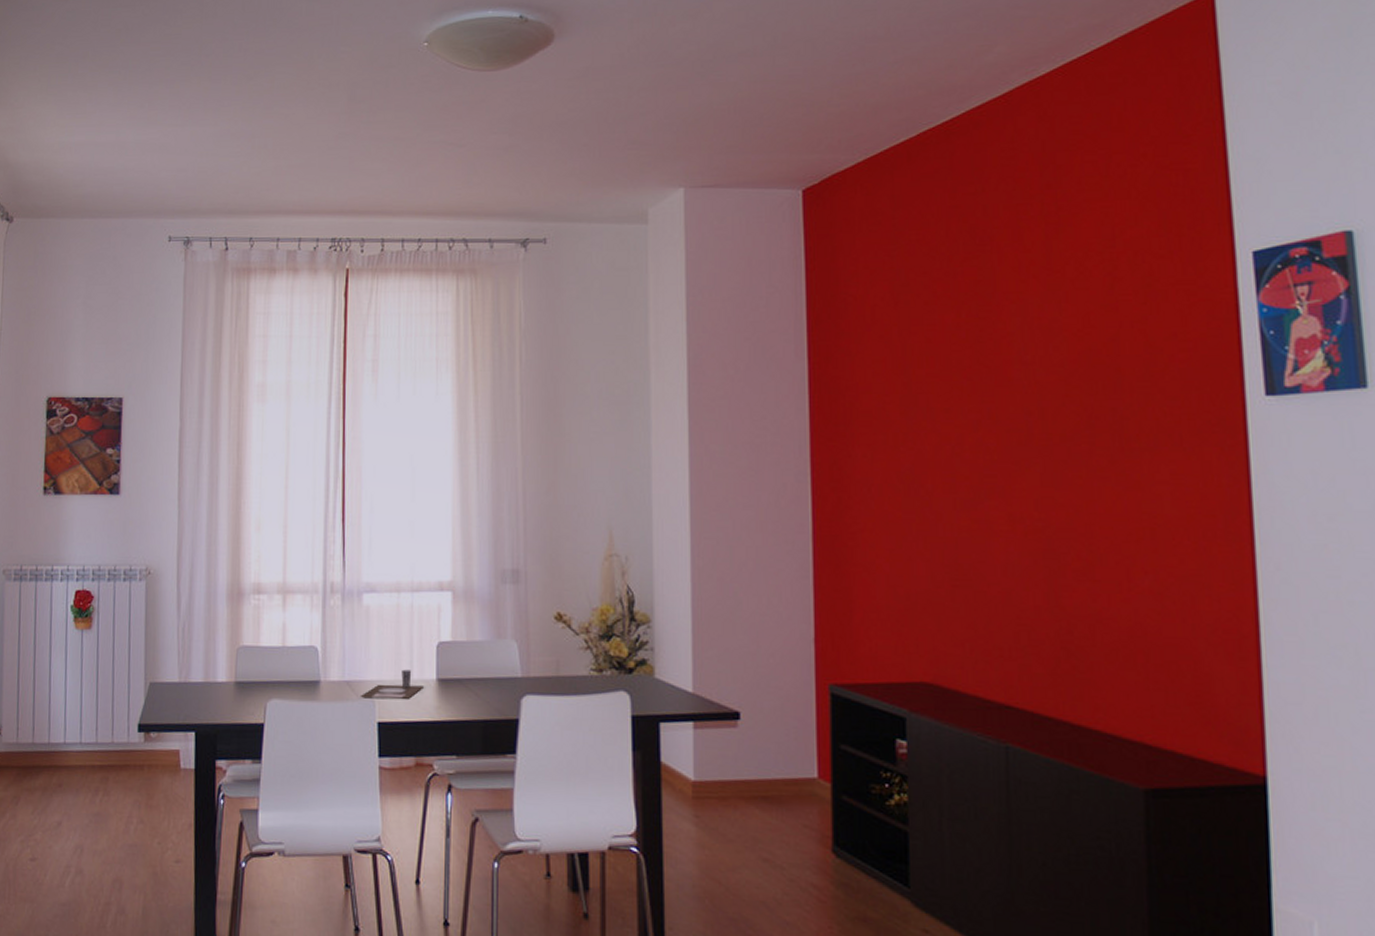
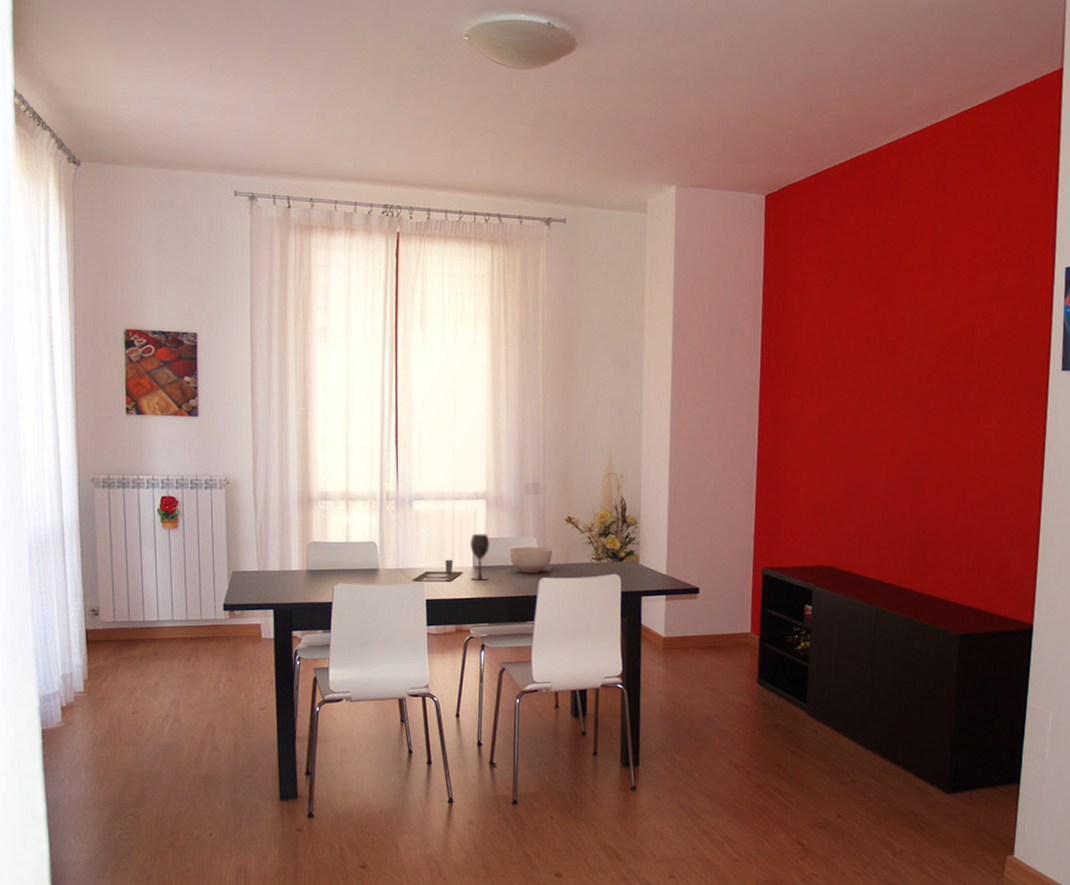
wine glass: none [432,635,457,699] -> present [469,533,490,582]
bowl: none [483,653,539,690] -> present [509,547,553,574]

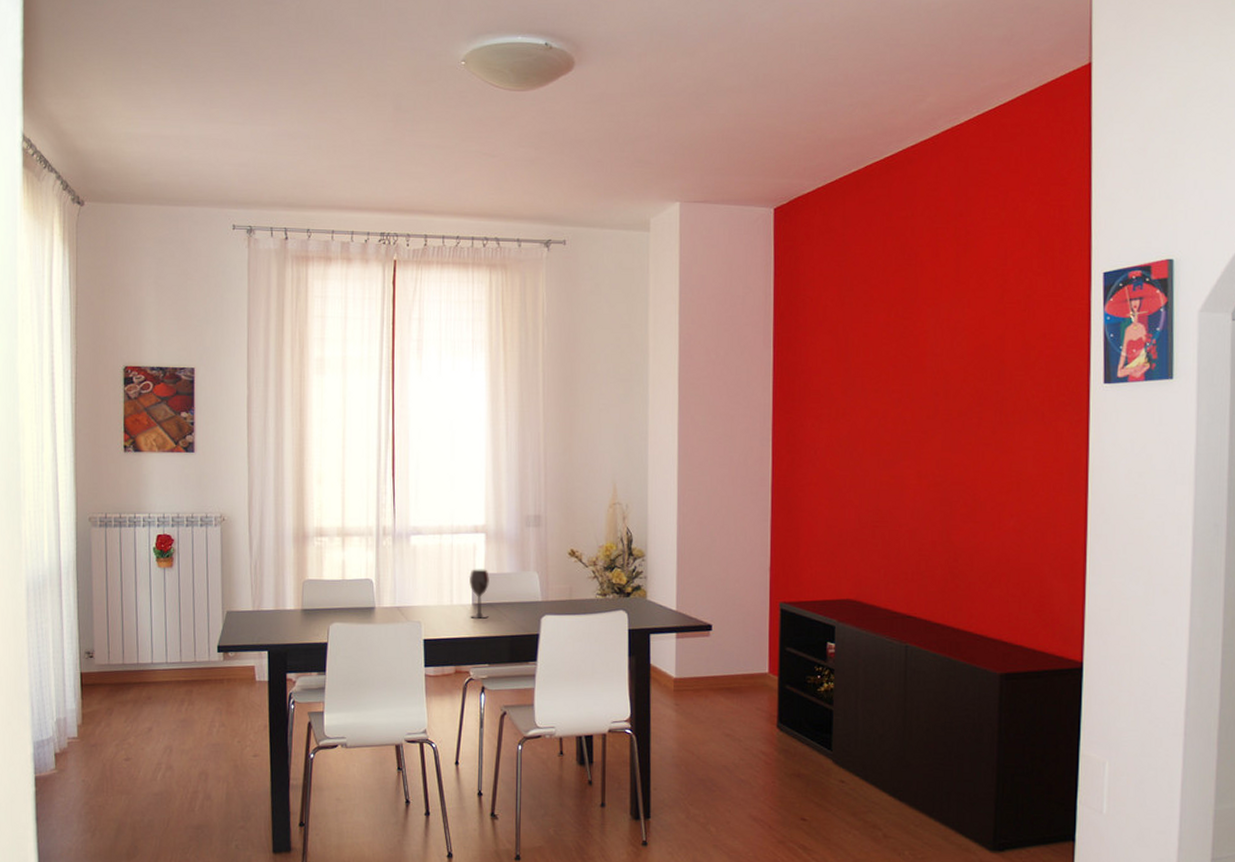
place setting: present [411,559,463,582] -> none [408,597,462,621]
bowl: present [509,547,553,574] -> none [510,582,556,611]

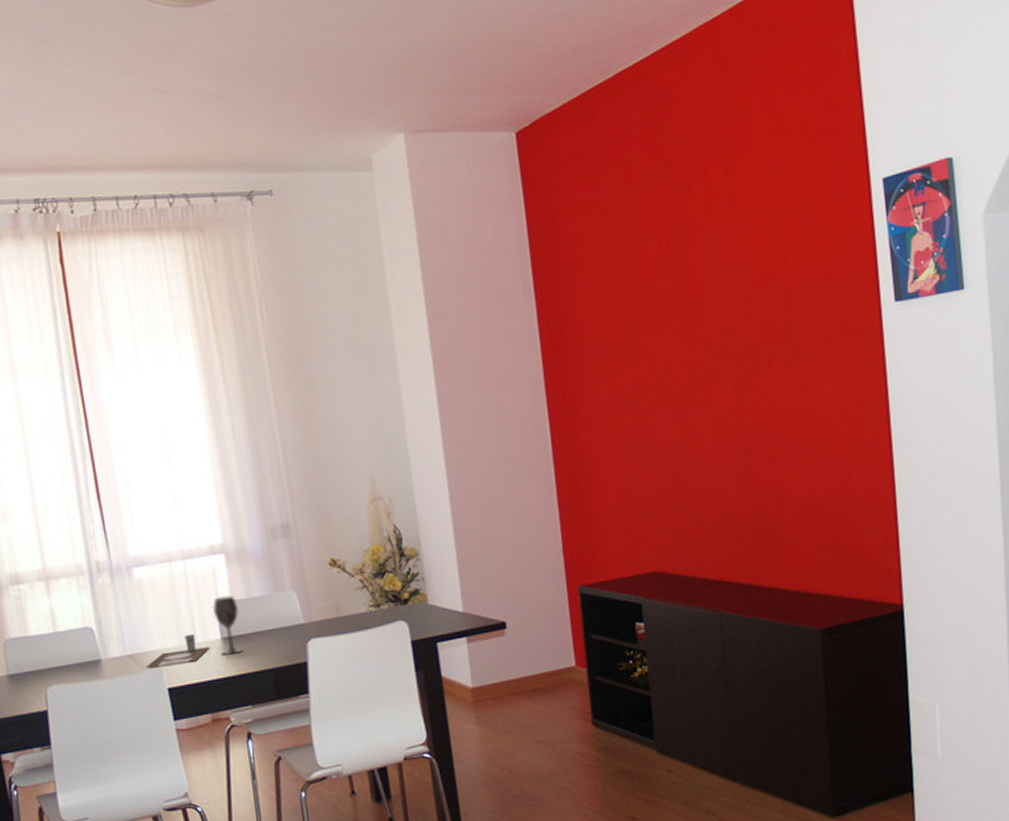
place setting: none [408,597,462,621] -> present [145,634,210,669]

